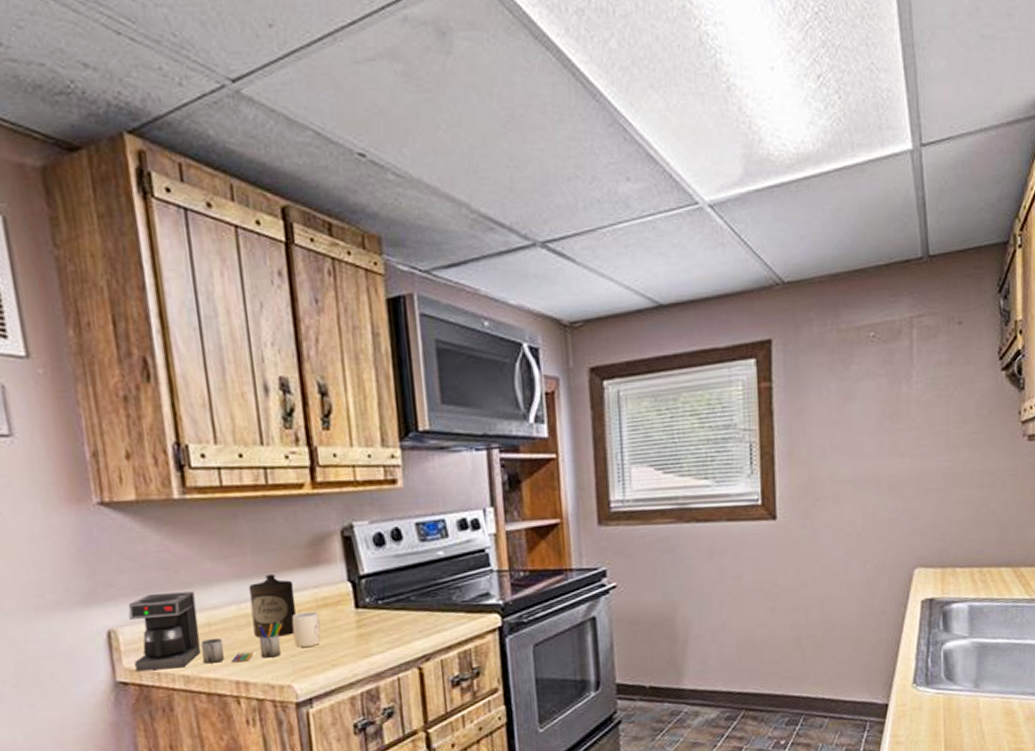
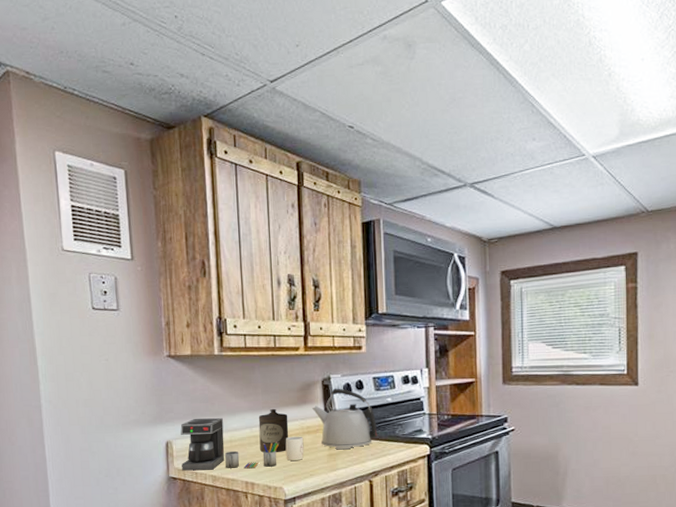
kettle: none [328,540,427,628] -> present [312,388,378,450]

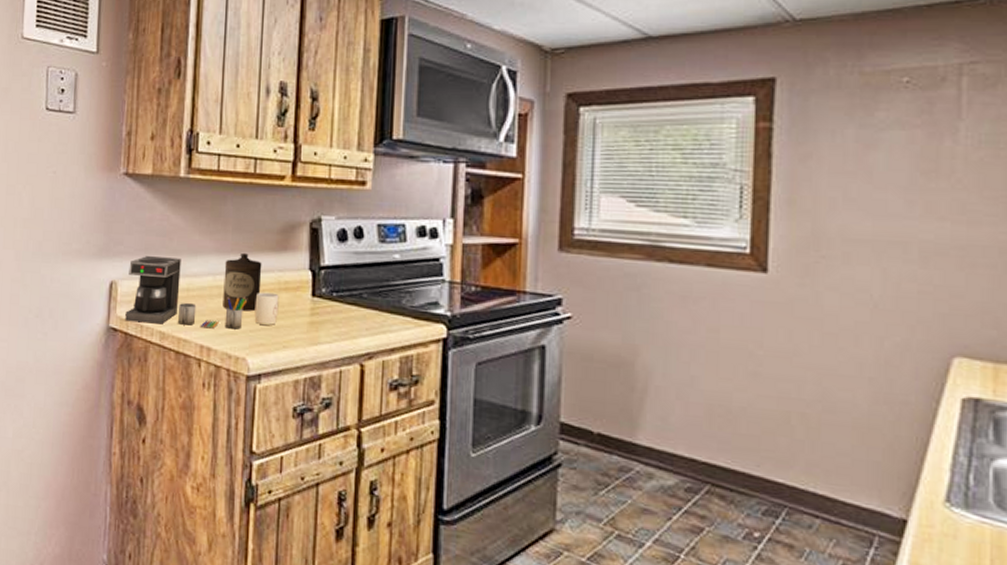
kettle: present [312,388,378,450] -> none [294,234,377,318]

